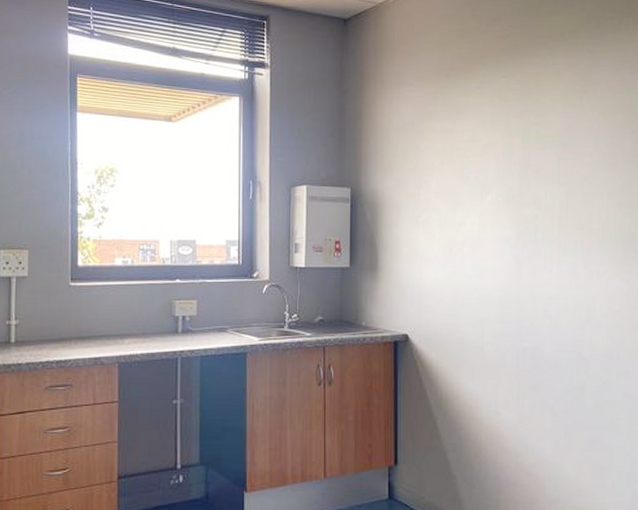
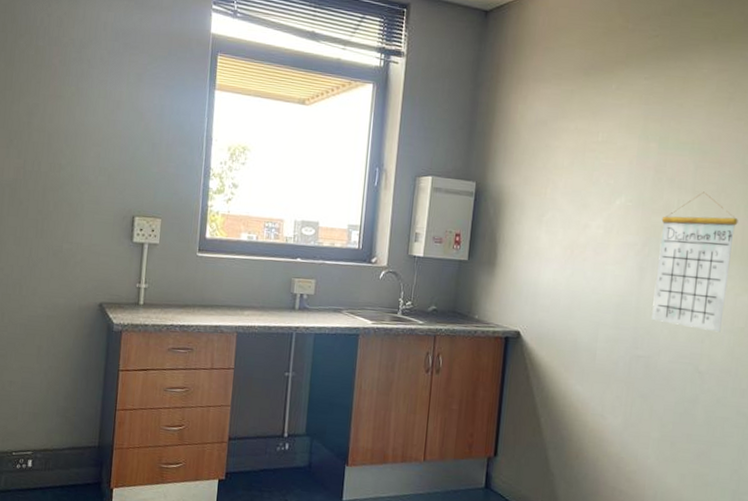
calendar: none [532,181,603,318] -> present [651,191,738,333]

